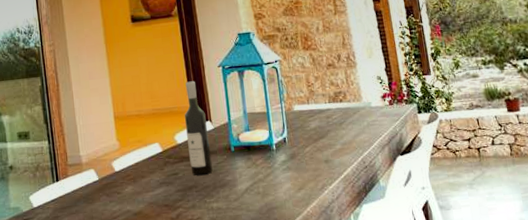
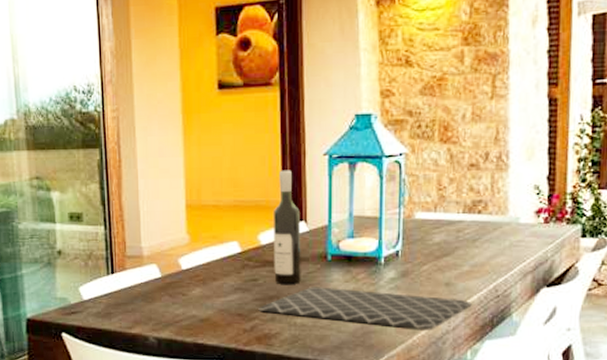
placemat: none [181,172,348,202] -> present [258,287,472,329]

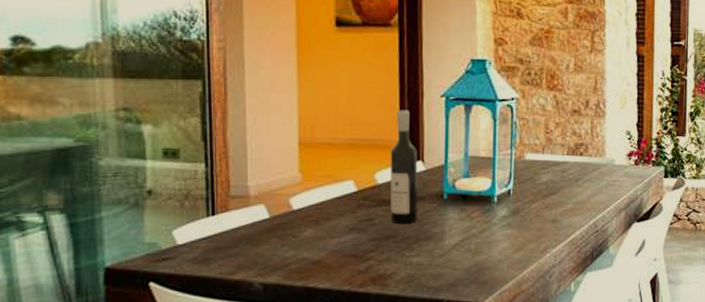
placemat: present [258,287,472,329] -> none [374,225,575,264]

